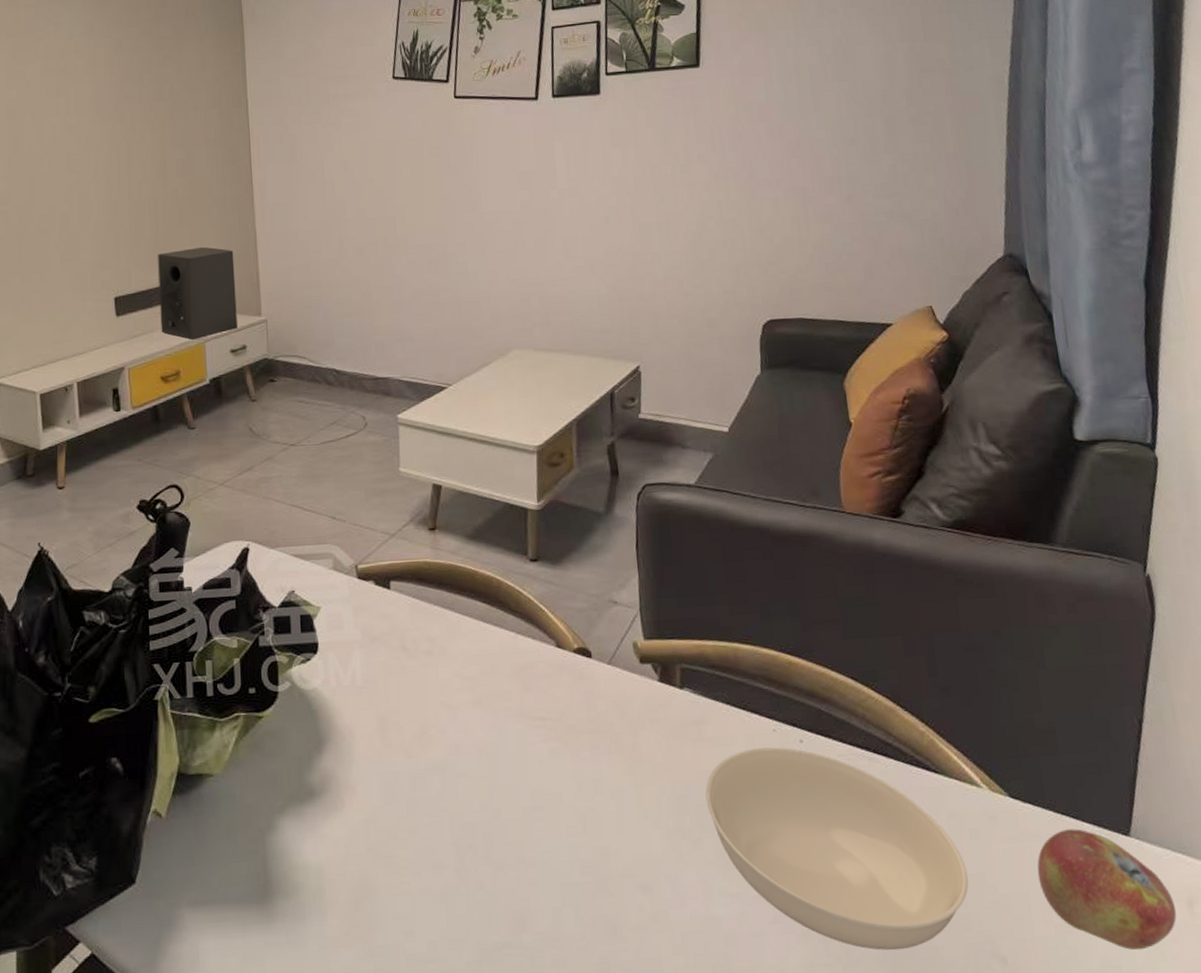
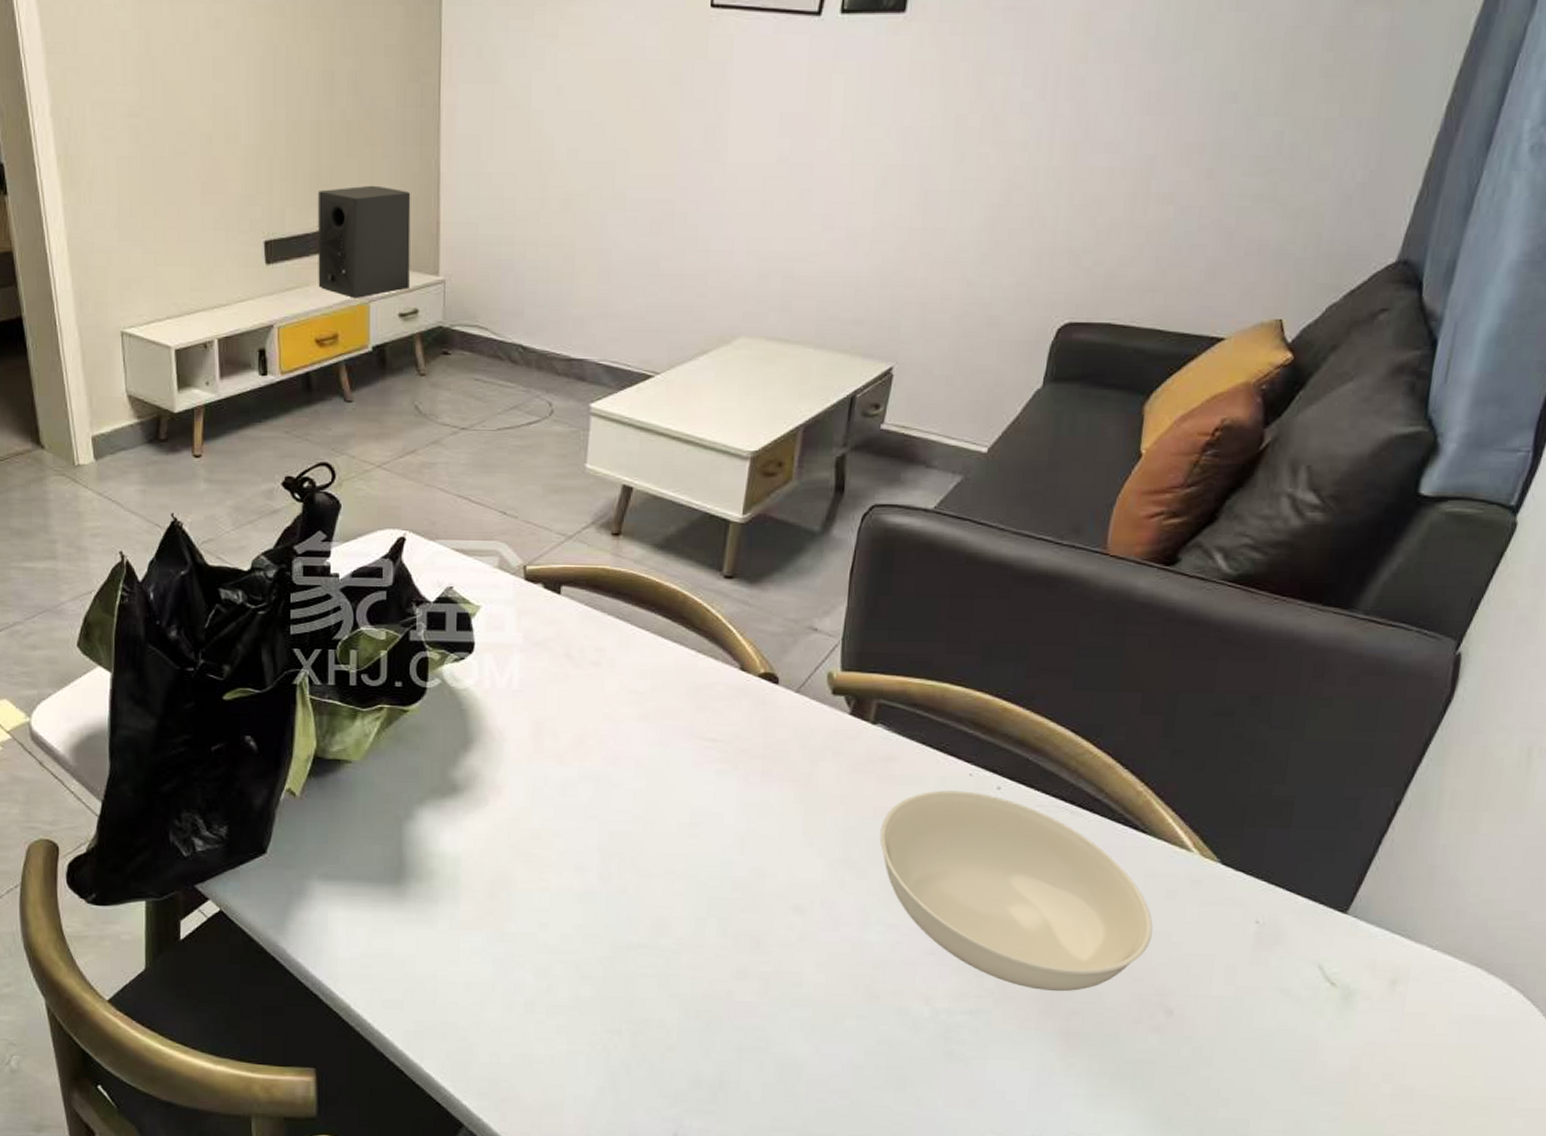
fruit: present [1037,829,1177,950] -> none [1230,900,1377,1018]

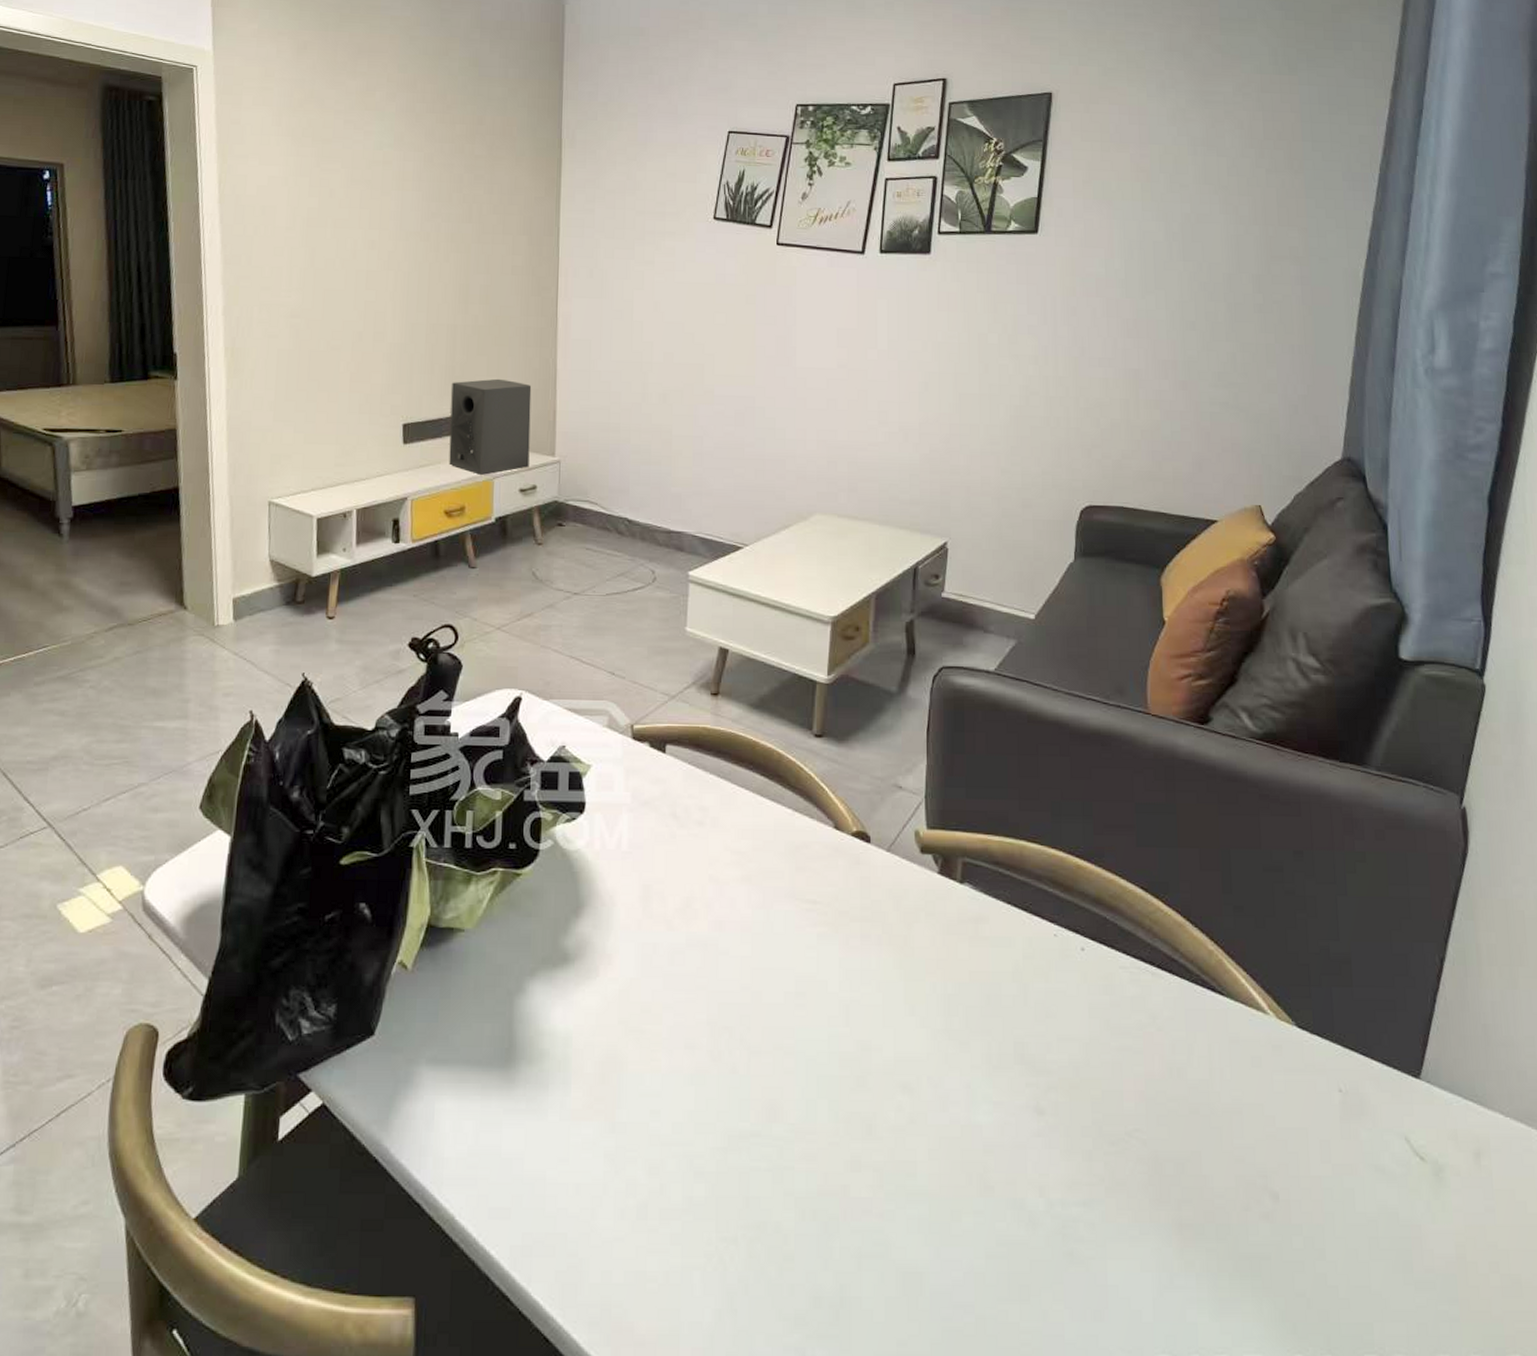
bowl: present [879,790,1153,992] -> none [977,952,1246,1176]

